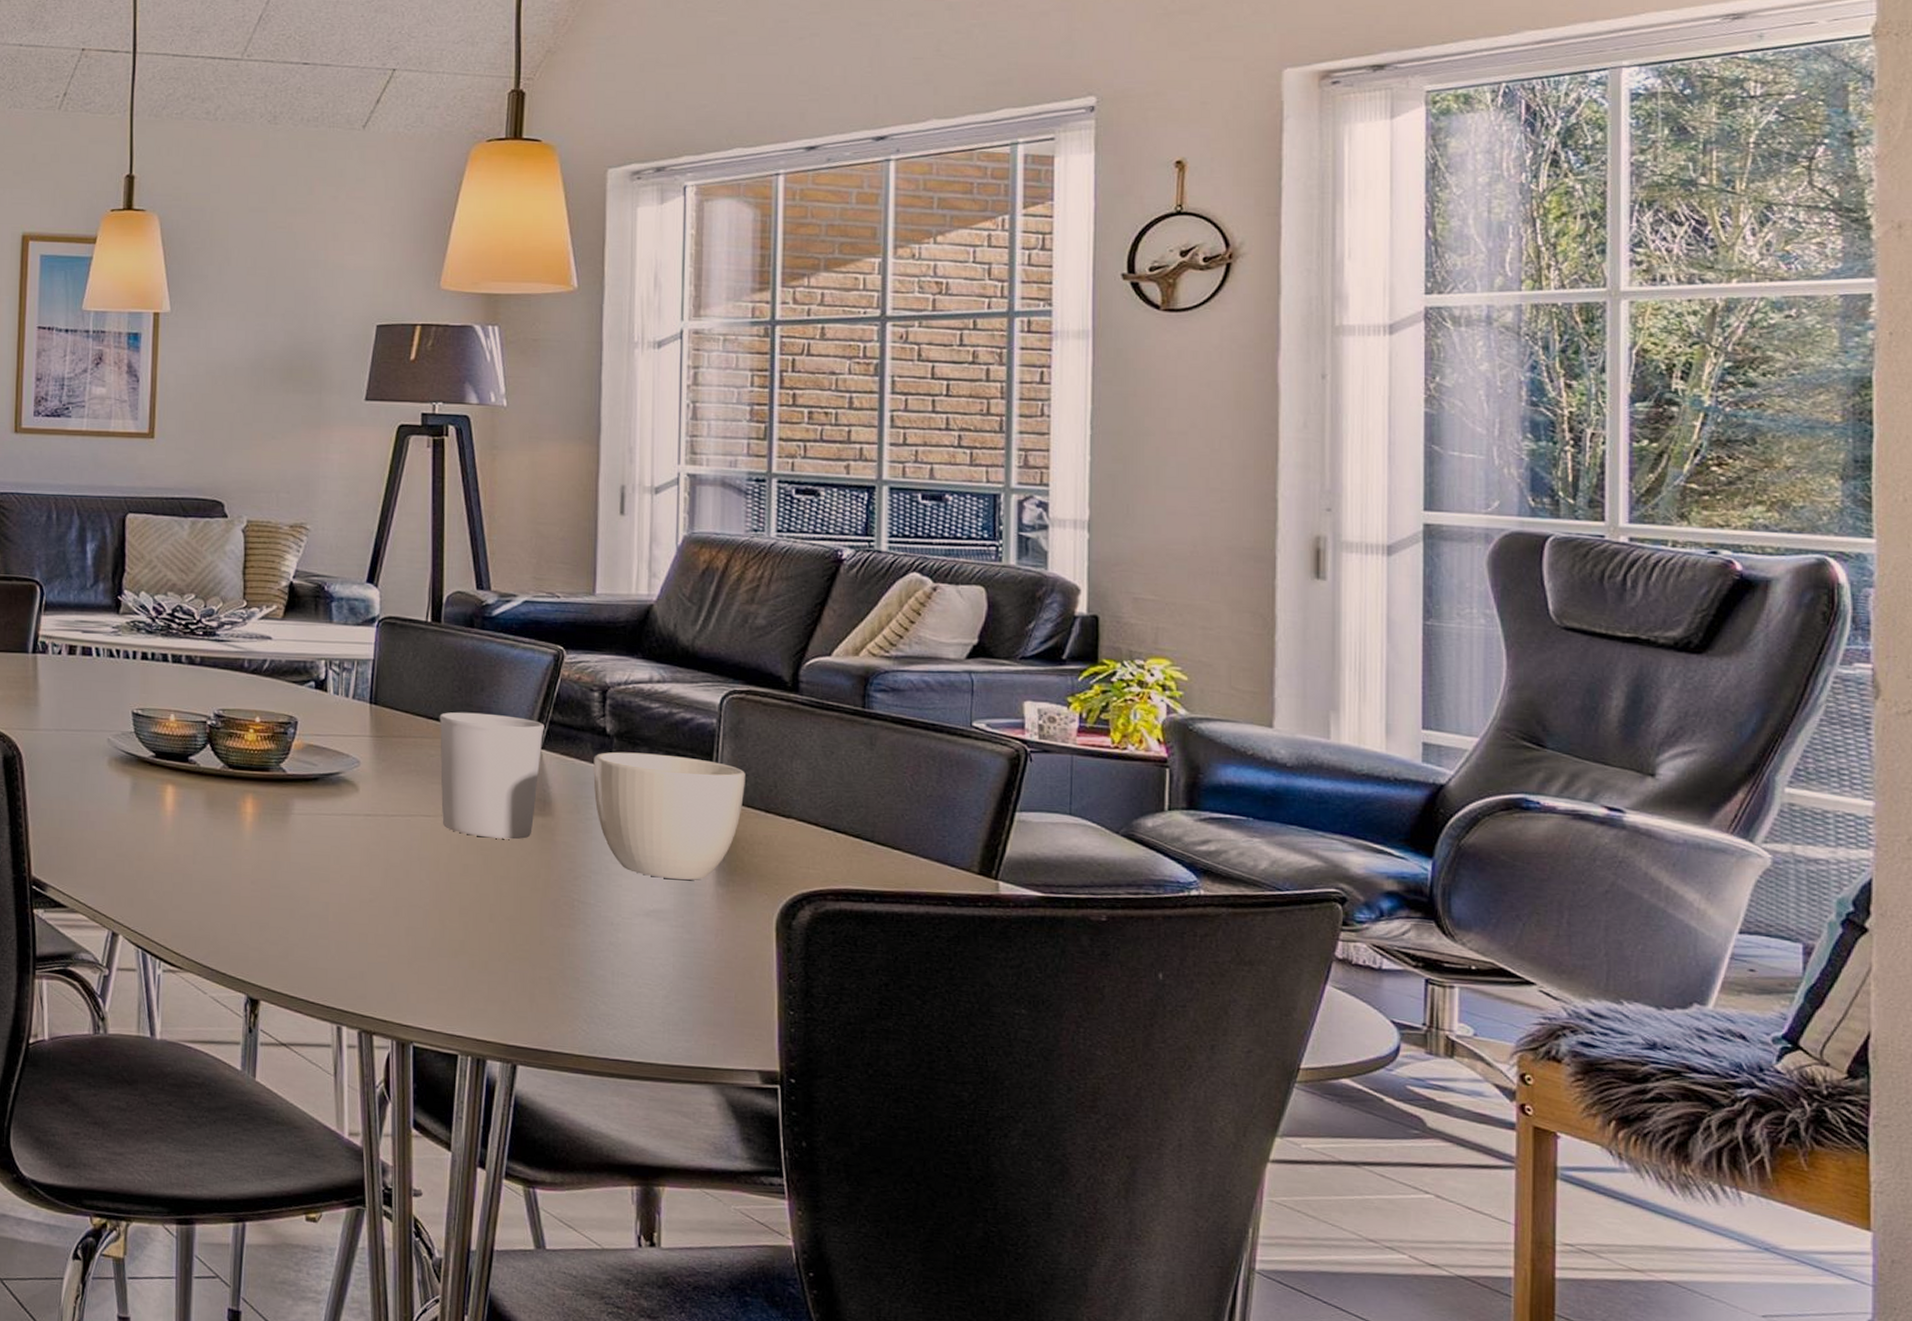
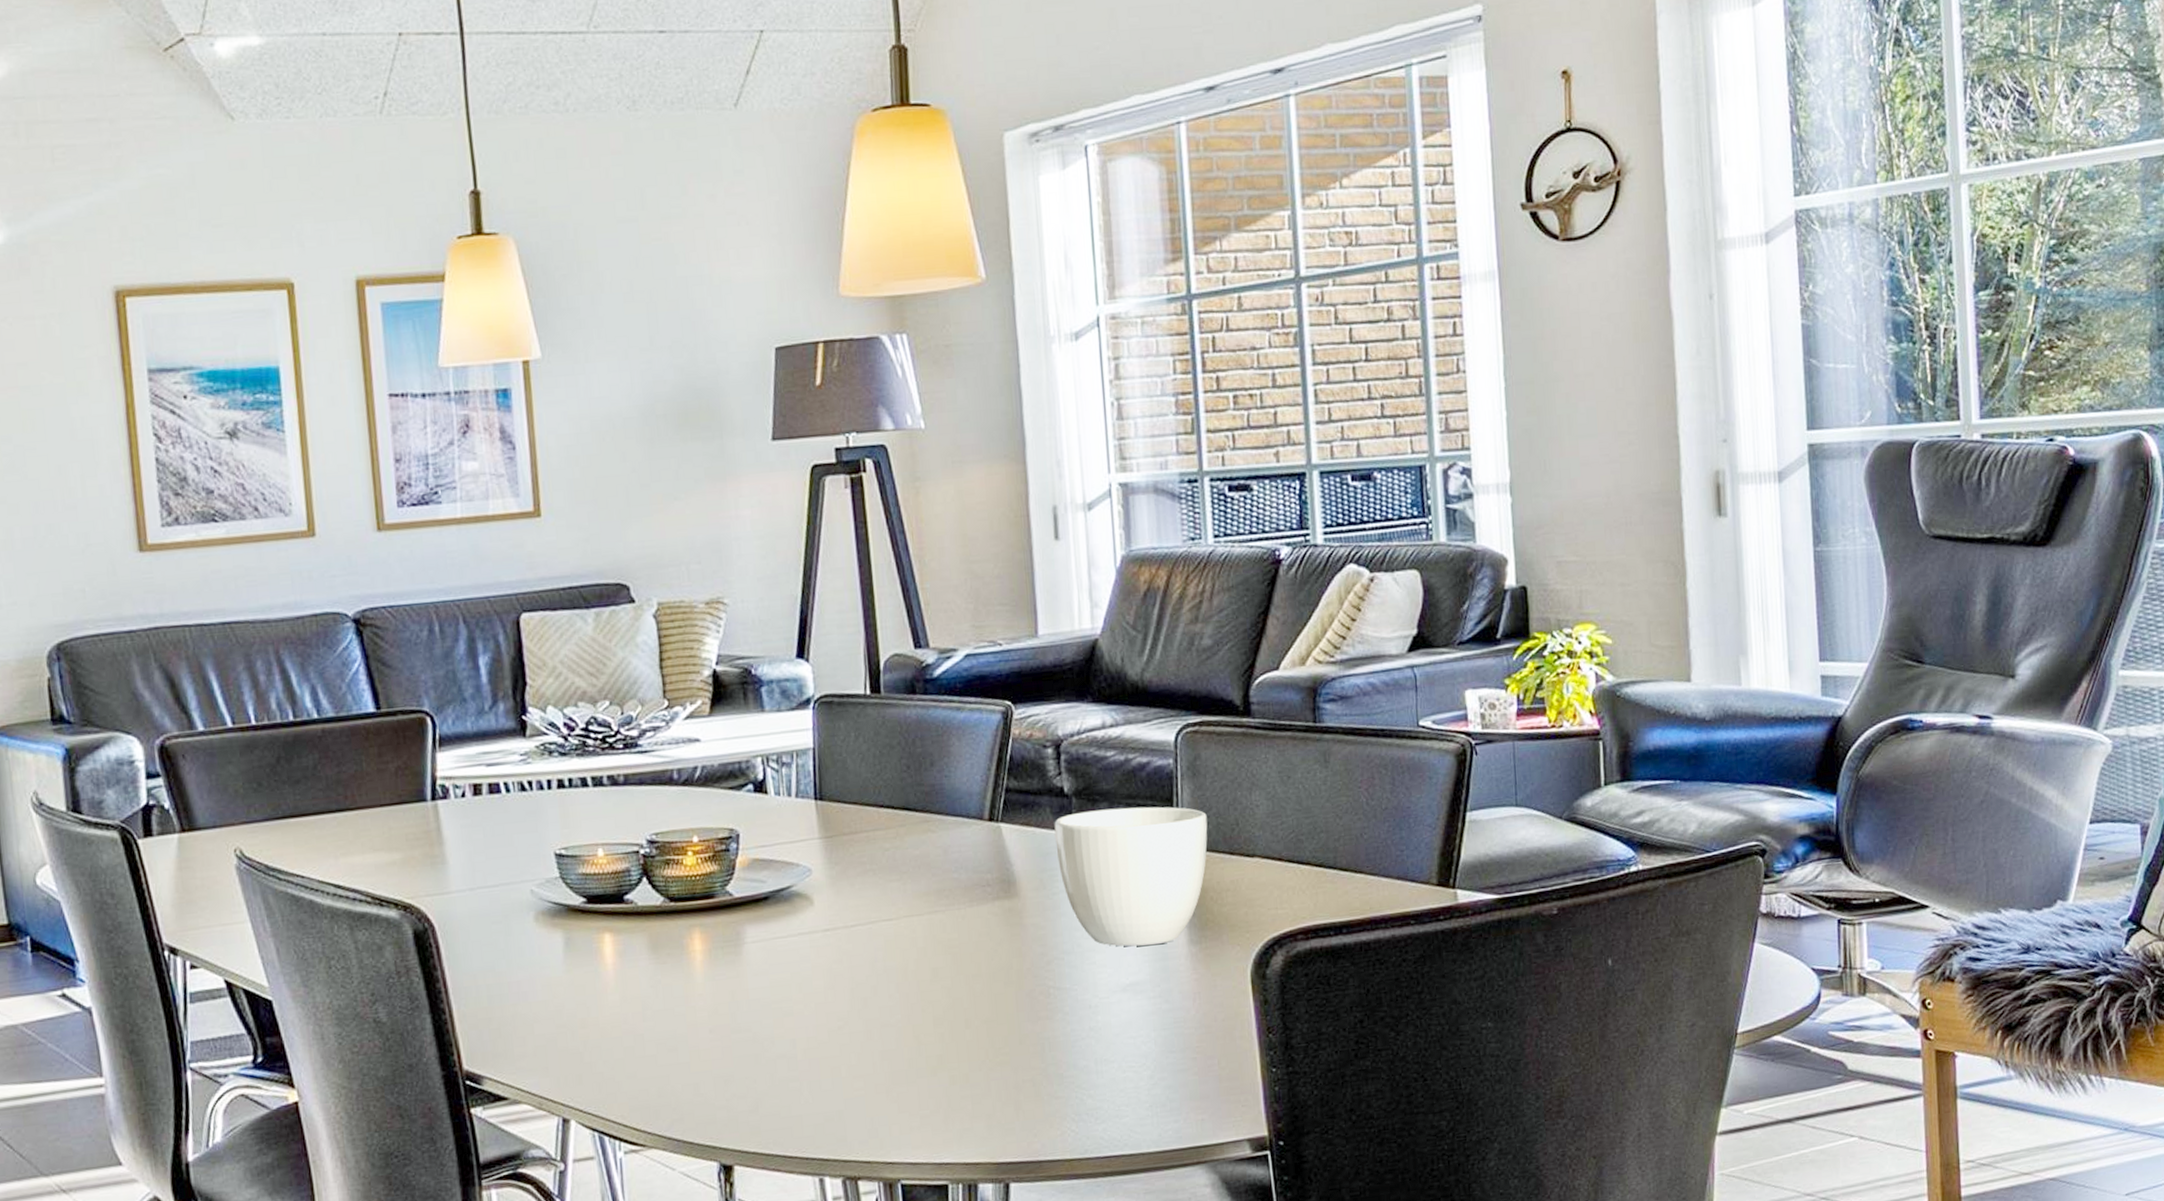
candle holder: present [439,712,545,840] -> none [890,790,1001,934]

